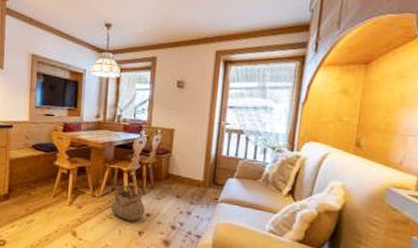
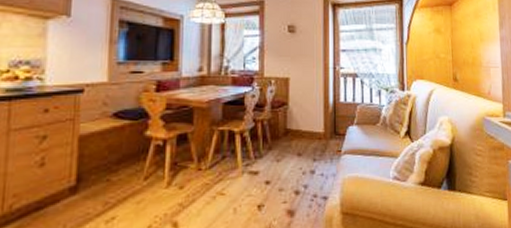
basket: present [110,182,145,221] -> none [221,146,263,194]

